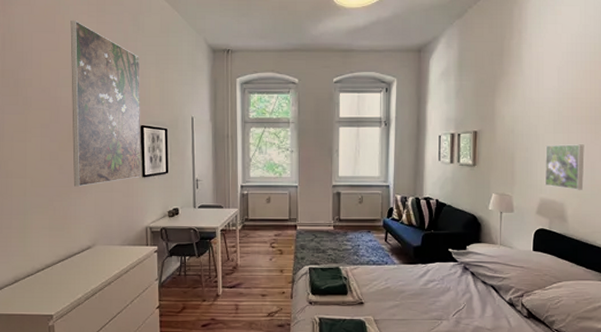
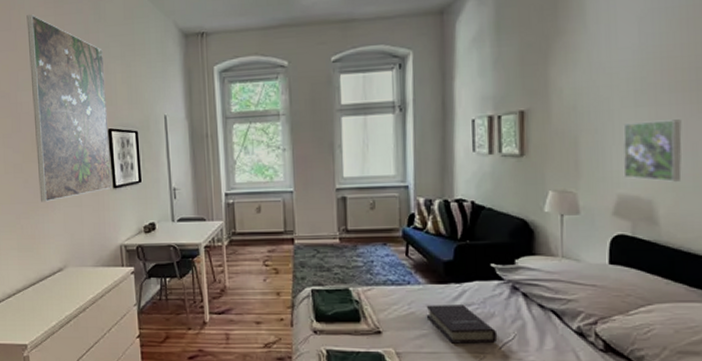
book: none [399,281,452,312] -> present [426,305,498,344]

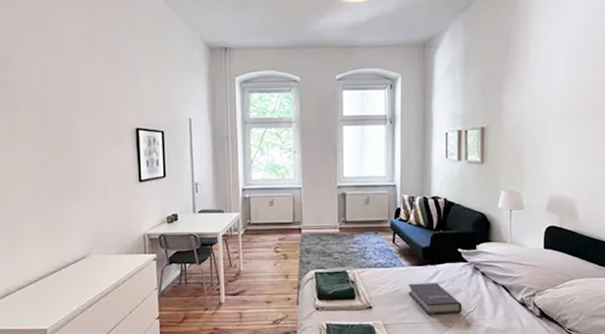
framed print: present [26,15,111,202] -> none [59,19,137,194]
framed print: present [623,119,682,182] -> none [554,139,594,186]

